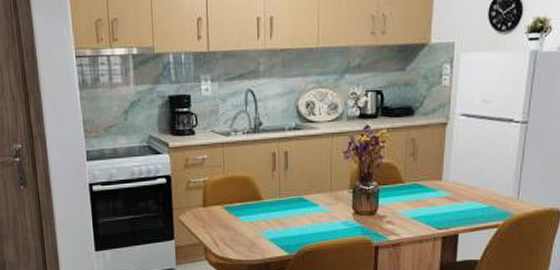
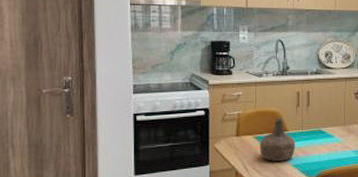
bottle: none [230,183,272,235] -> present [260,117,295,161]

